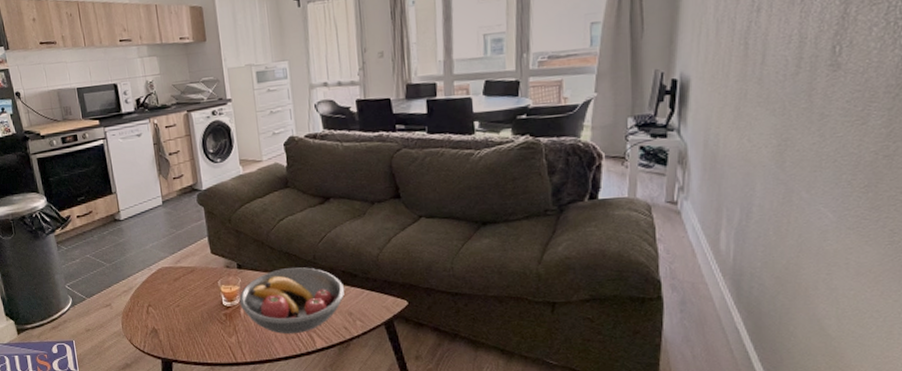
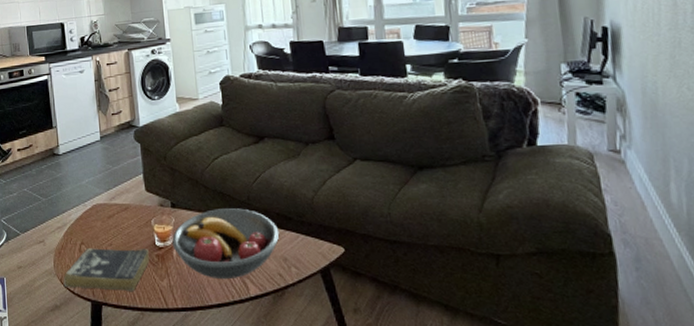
book: none [132,308,217,349] -> present [63,248,149,292]

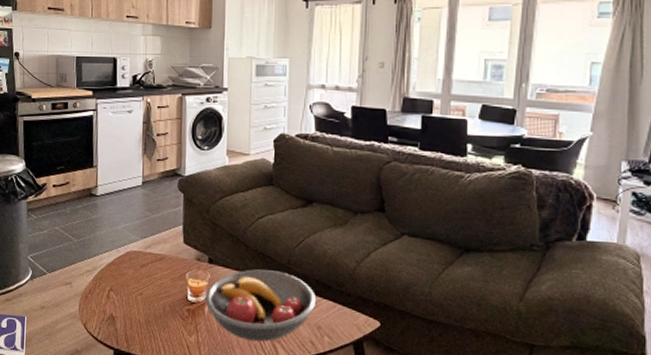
book: present [63,248,149,292] -> none [87,295,180,345]

